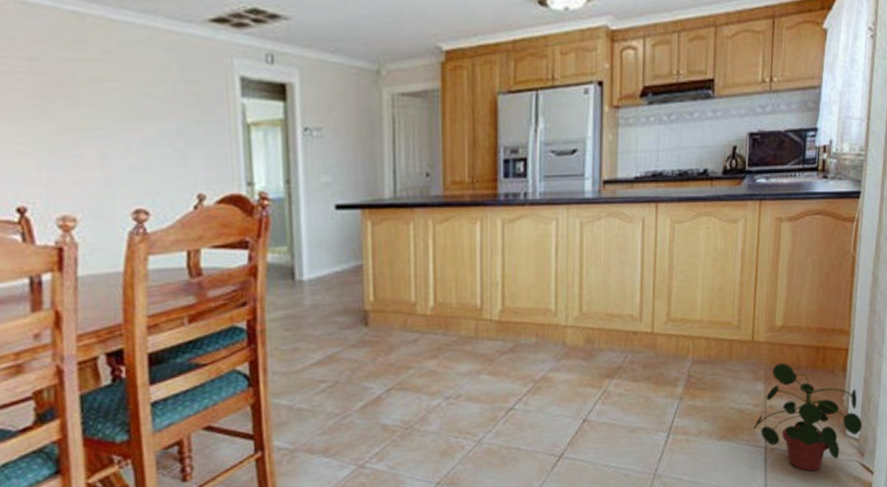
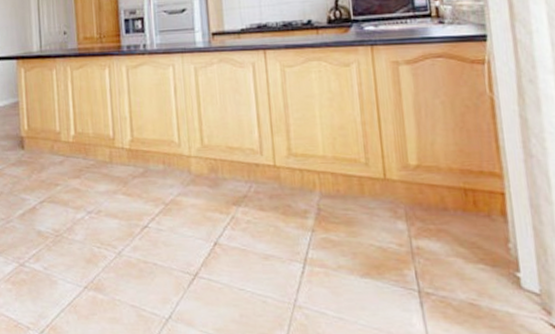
potted plant: present [754,362,863,471] -> none [401,202,542,324]

